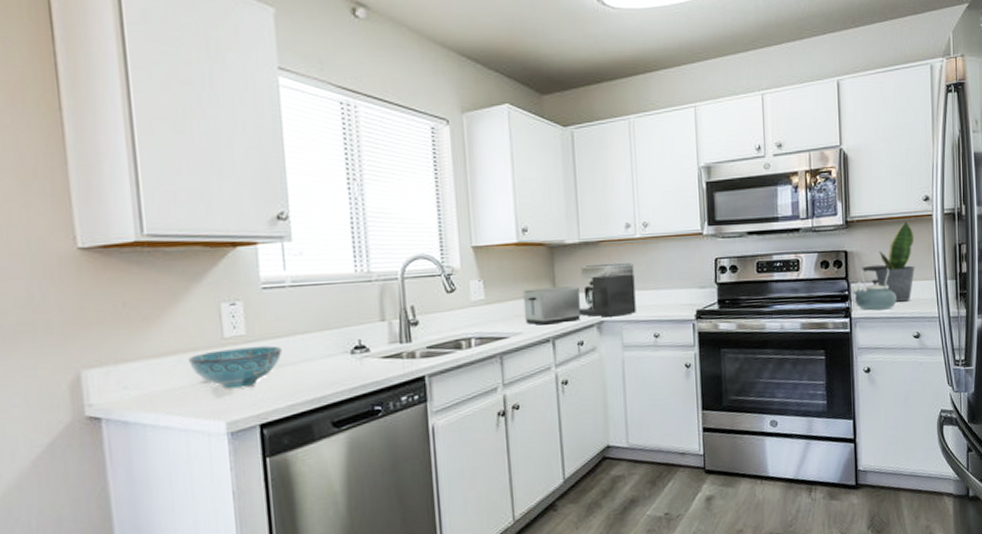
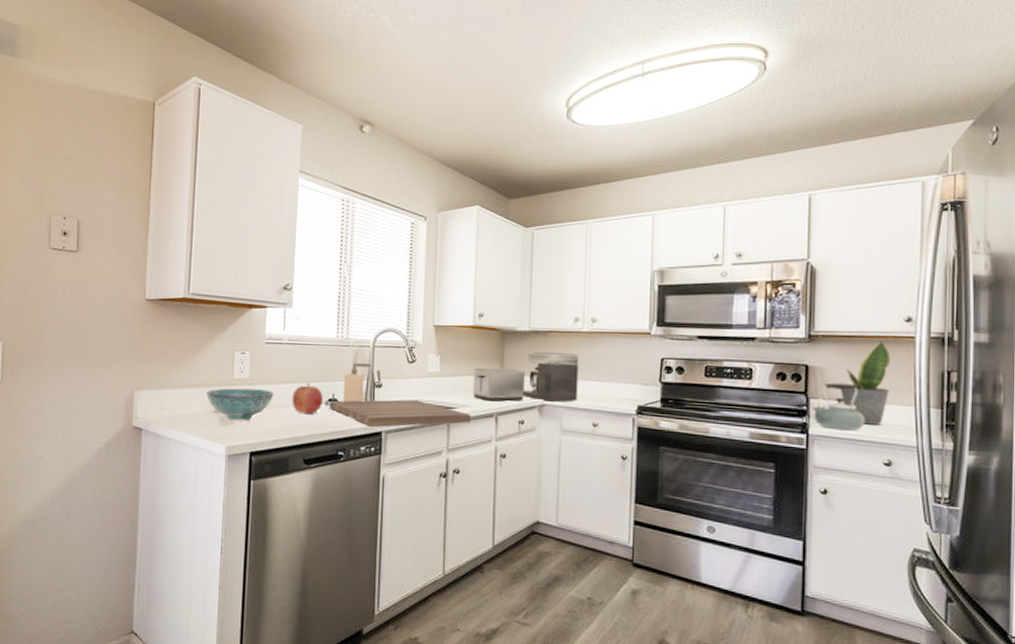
fruit: none [306,330,348,370] -> present [292,383,324,415]
cutting board: none [356,334,526,372] -> present [330,399,472,427]
soap dispenser: none [371,299,403,348] -> present [343,363,372,403]

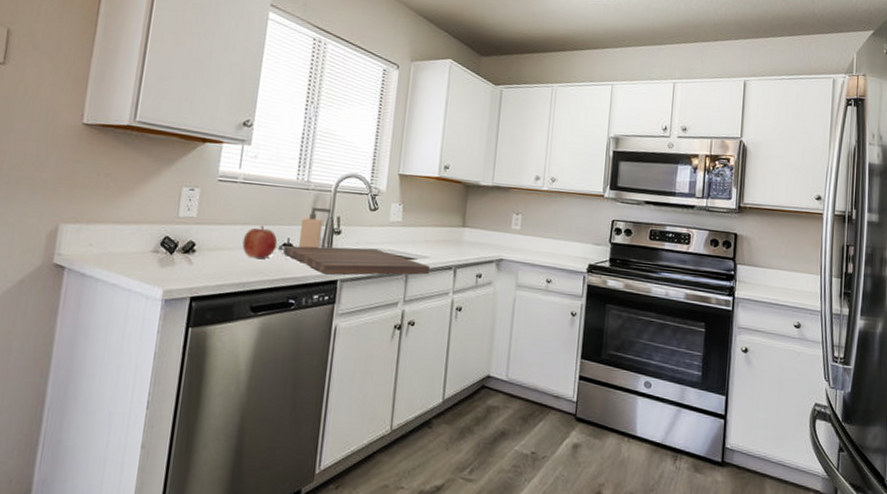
bowl: present [207,388,274,421] -> none [145,226,223,263]
toaster: present [472,367,525,402] -> none [433,219,485,255]
coffee maker: present [522,352,579,402] -> none [482,207,538,258]
kettle: present [810,382,865,431] -> none [737,250,781,296]
potted plant: present [840,340,891,425] -> none [762,214,804,291]

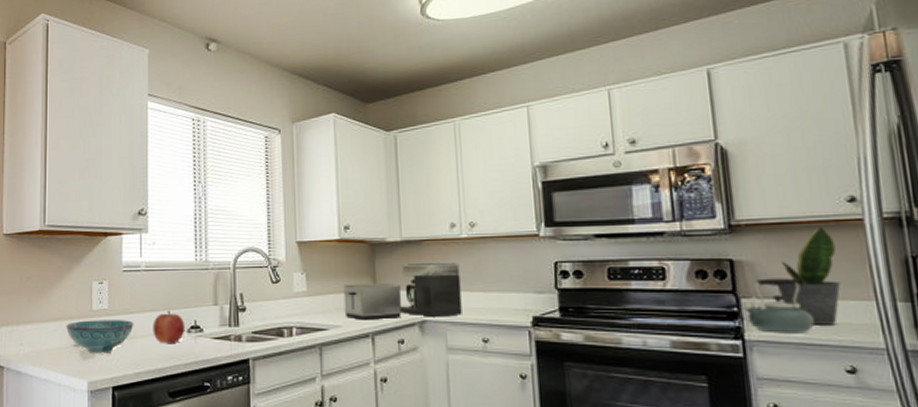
bowl: none [145,226,223,263] -> present [66,320,134,354]
cutting board: present [283,245,431,275] -> none [192,323,345,354]
soap dispenser: present [299,208,332,249] -> none [206,287,234,329]
toaster: none [433,219,485,255] -> present [343,284,402,320]
coffee maker: none [482,207,538,258] -> present [399,263,462,317]
kettle: none [737,250,781,296] -> present [742,278,815,334]
potted plant: none [762,214,804,291] -> present [776,225,841,325]

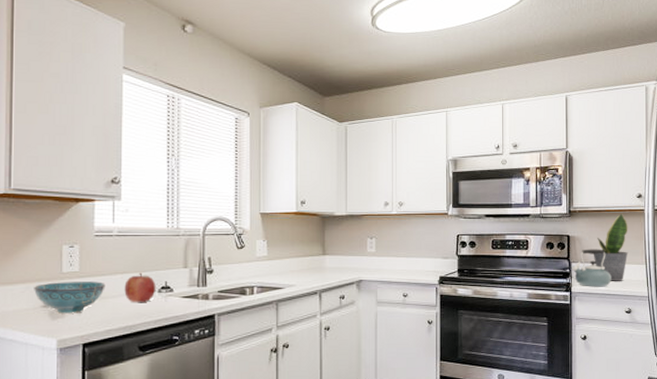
toaster: present [343,284,402,320] -> none [298,250,344,280]
coffee maker: present [399,263,462,317] -> none [342,234,389,277]

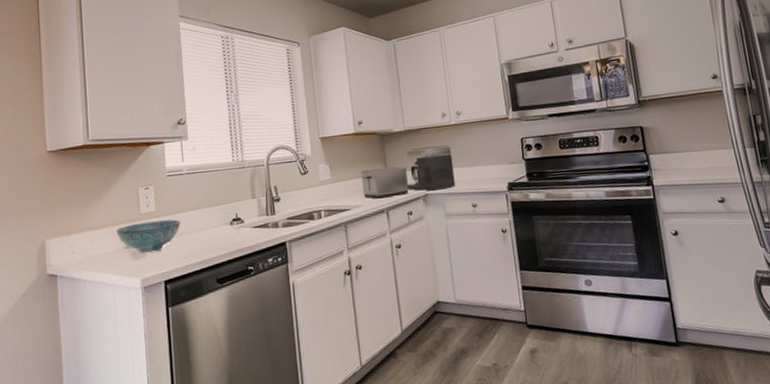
fruit: present [124,272,156,303] -> none [198,207,228,238]
toaster: none [298,250,344,280] -> present [360,166,409,199]
coffee maker: none [342,234,389,277] -> present [407,145,456,191]
kettle: present [572,249,611,287] -> none [650,137,697,179]
potted plant: present [593,213,628,281] -> none [671,97,712,170]

